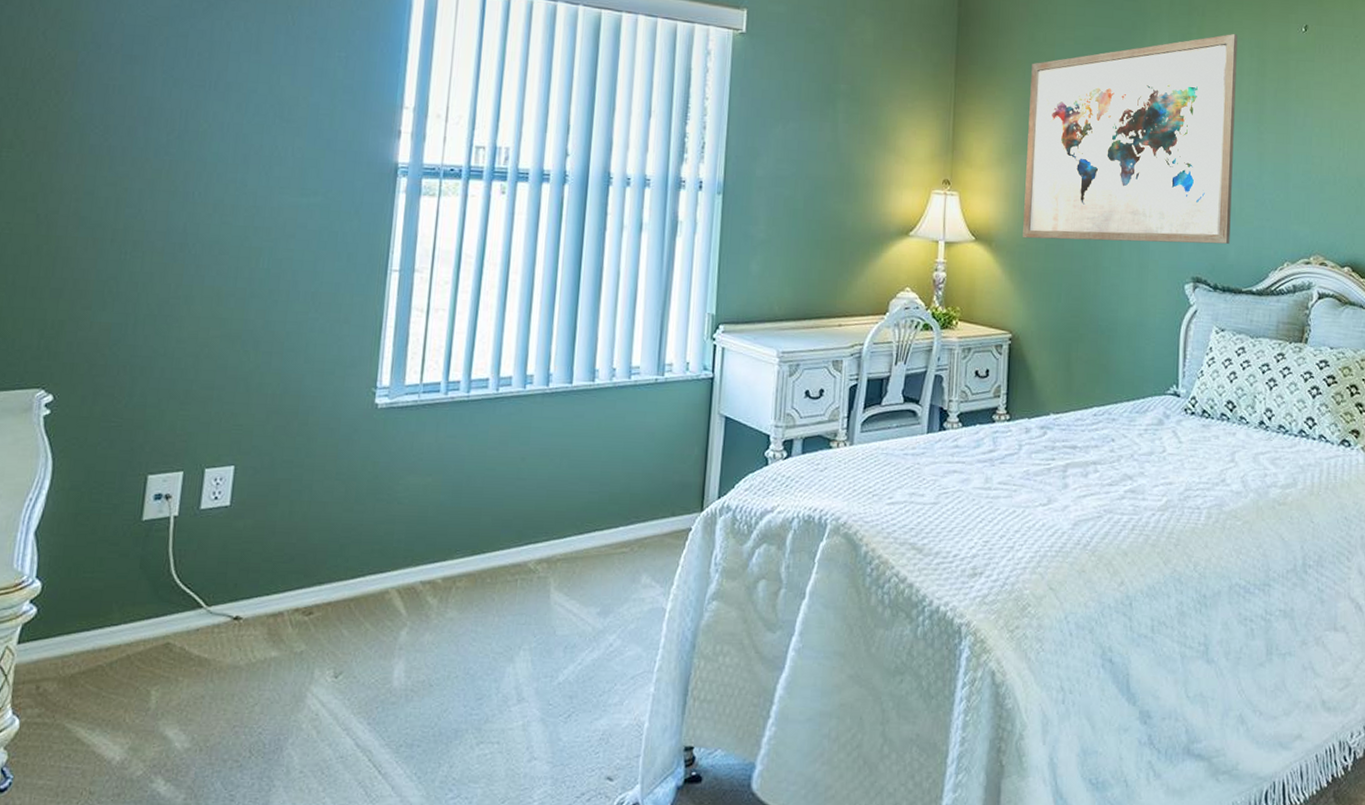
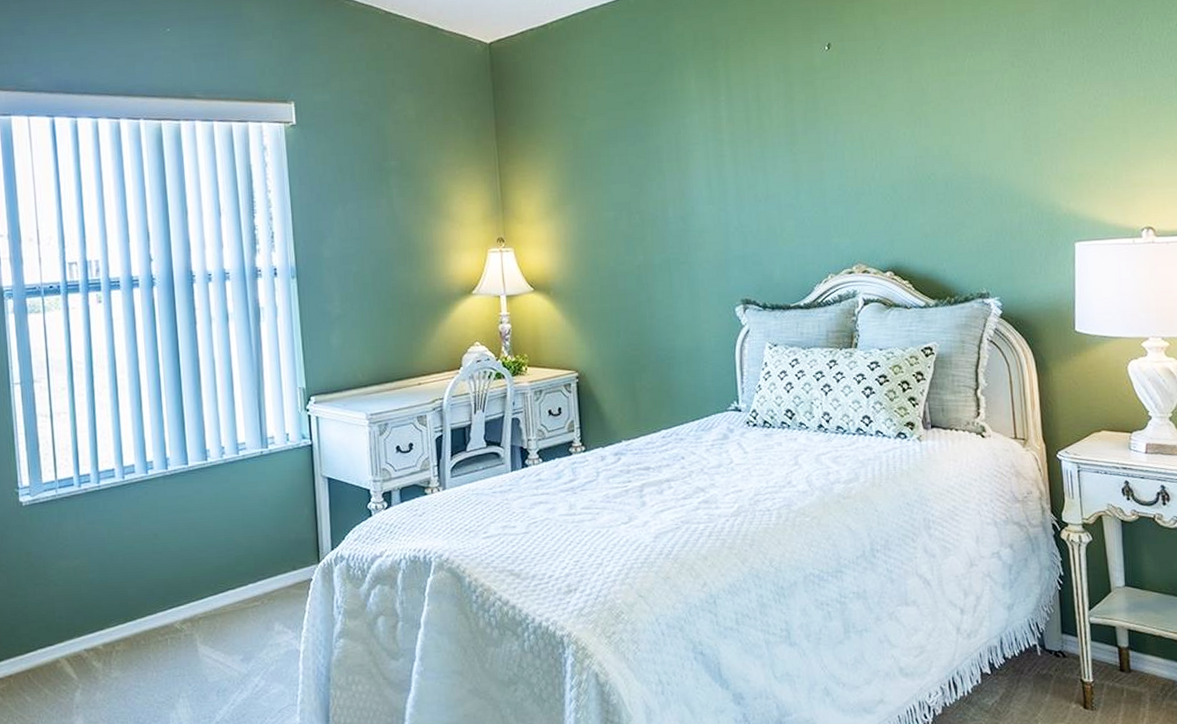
wall art: present [1023,33,1238,244] -> none [567,61,774,283]

